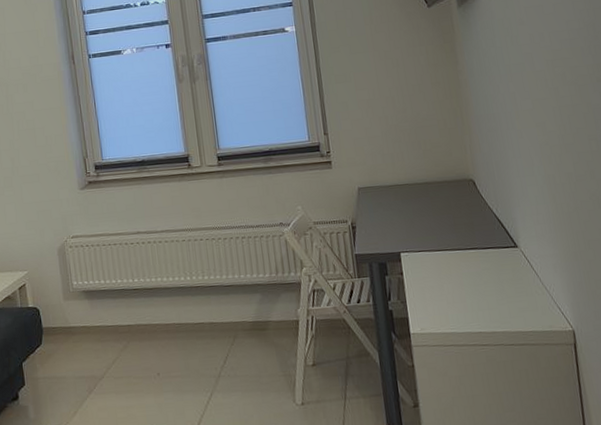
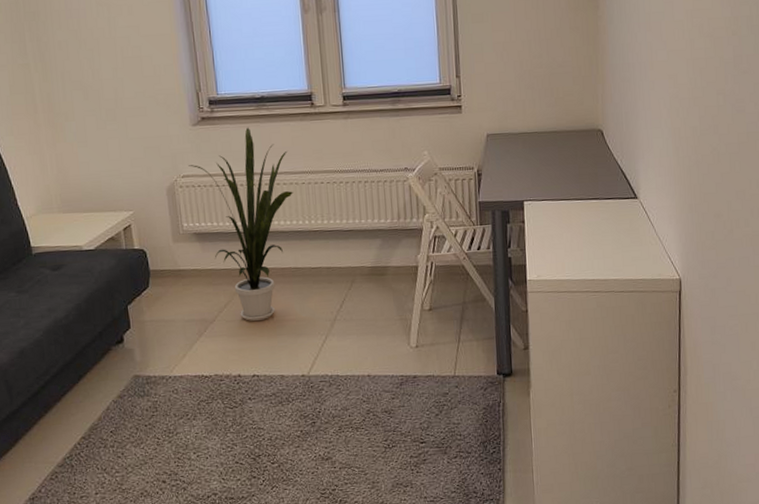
house plant: none [77,189,174,379] -> present [188,127,293,322]

